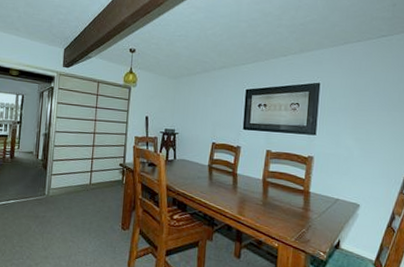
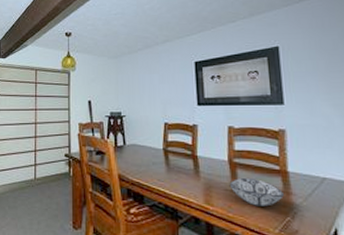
decorative bowl: none [260,194,304,220] -> present [229,177,285,207]

